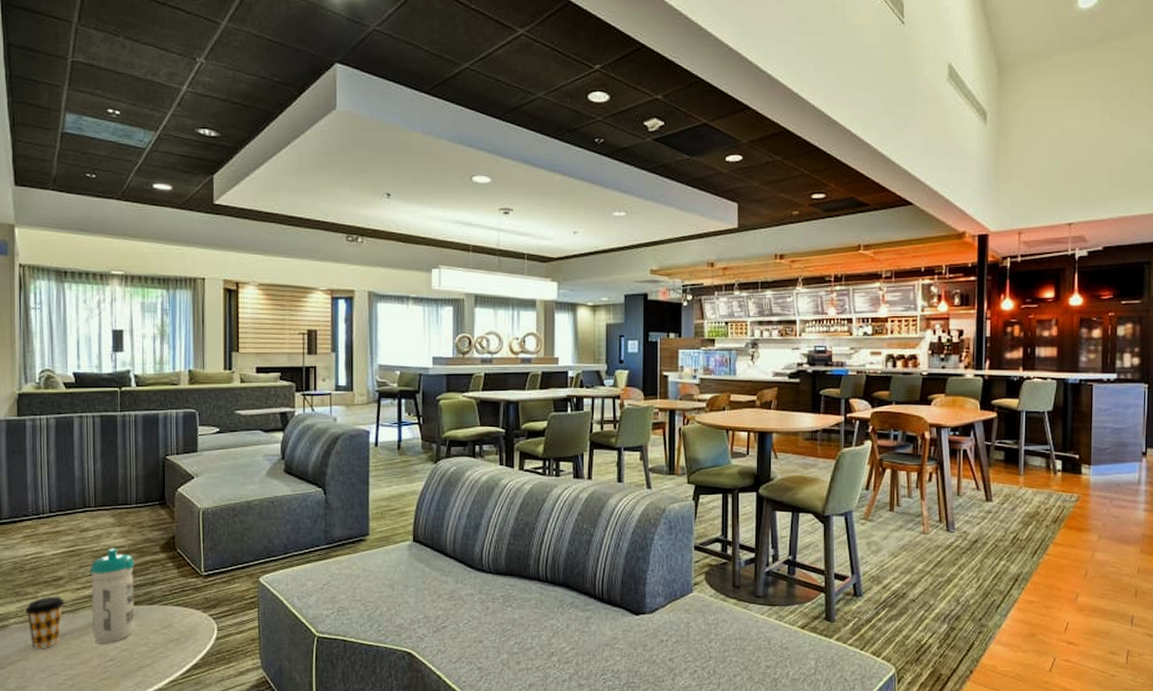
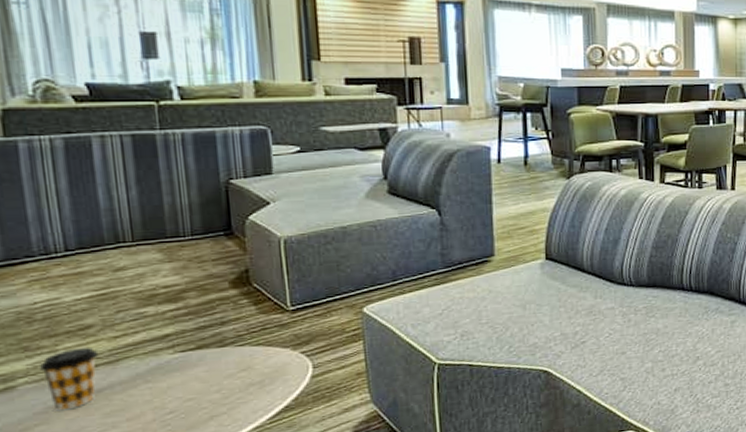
water bottle: present [90,548,135,644] -> none [132,287,201,396]

